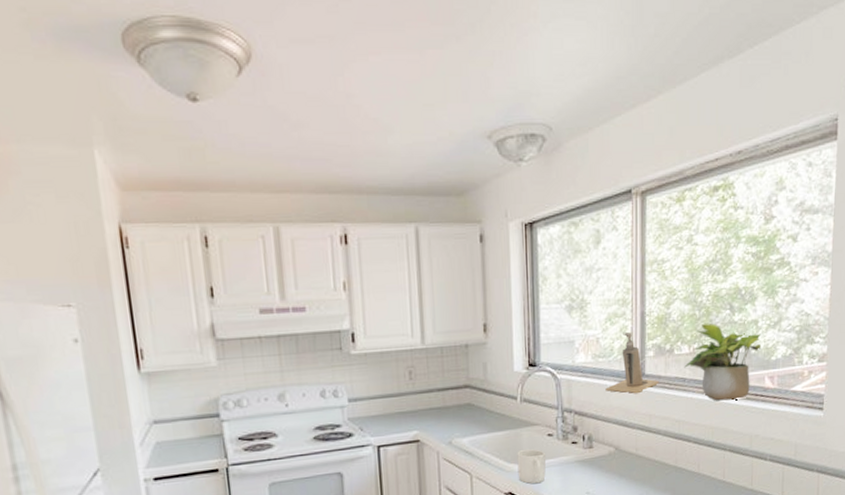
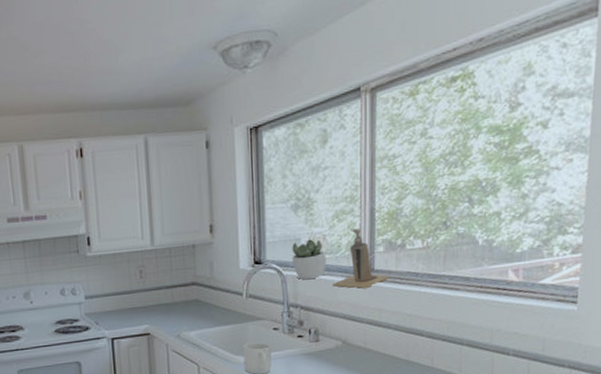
succulent plant: none [566,341,600,384] -> present [292,239,326,280]
potted plant: present [684,323,762,401] -> none [417,217,505,296]

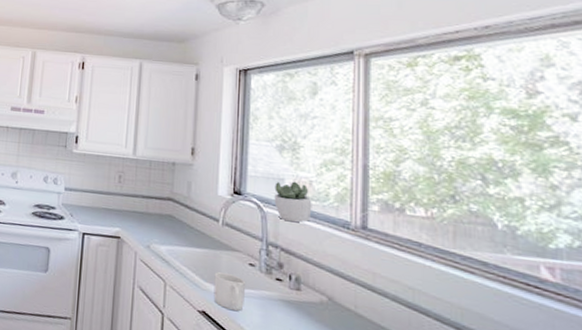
soap dispenser: present [332,229,389,289] -> none [318,181,386,247]

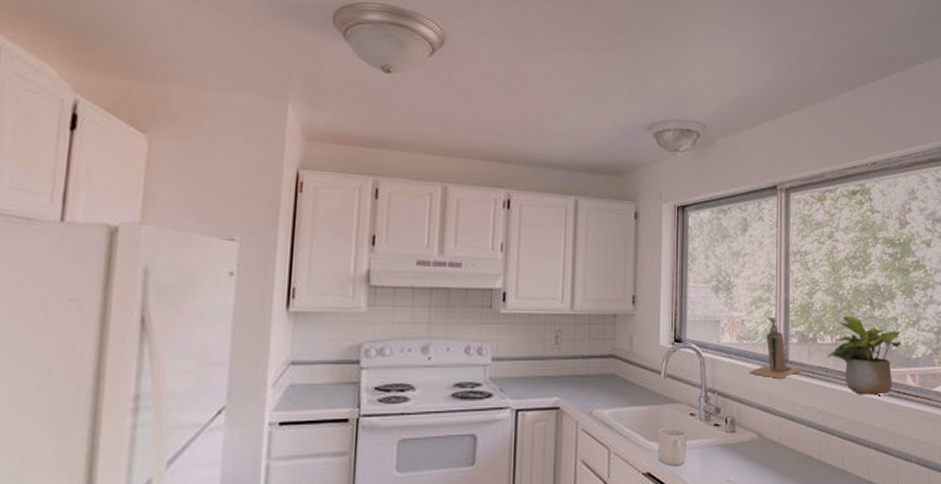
succulent plant: present [274,181,312,223] -> none [711,322,744,364]
soap dispenser: none [318,181,386,247] -> present [749,318,802,380]
potted plant: none [419,189,532,284] -> present [827,316,902,395]

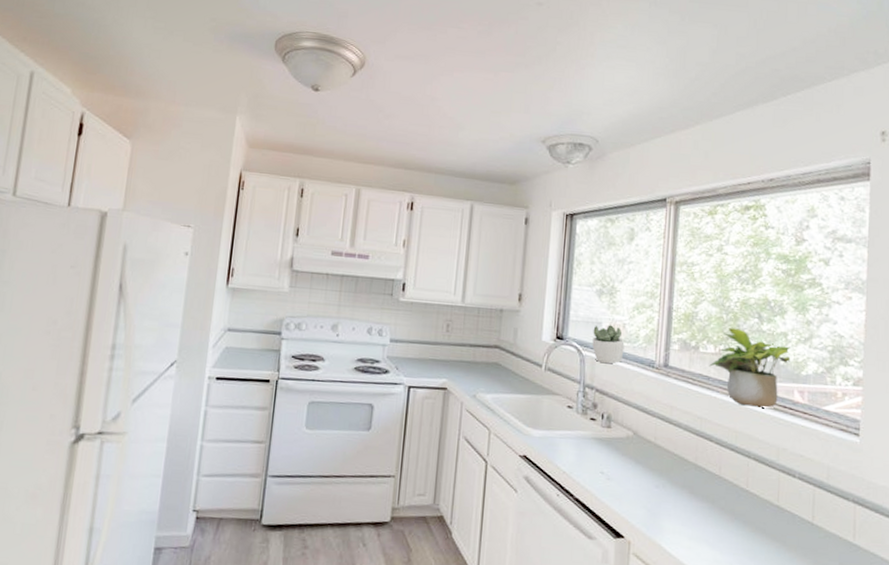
mug: present [657,427,688,466] -> none [534,415,564,453]
succulent plant: none [711,322,744,364] -> present [592,325,625,364]
soap dispenser: present [749,318,802,380] -> none [628,323,683,383]

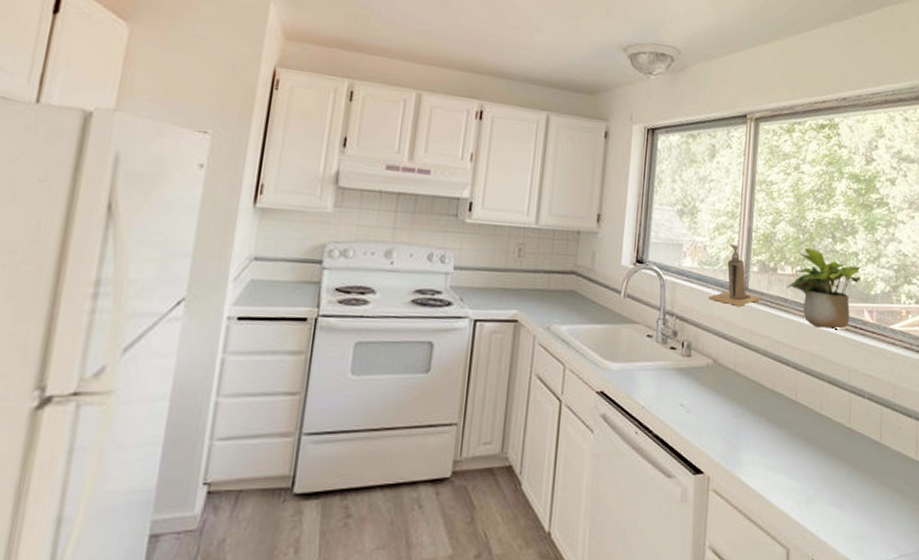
succulent plant: present [592,325,625,364] -> none [673,246,705,289]
soap dispenser: none [628,323,683,383] -> present [708,244,761,307]

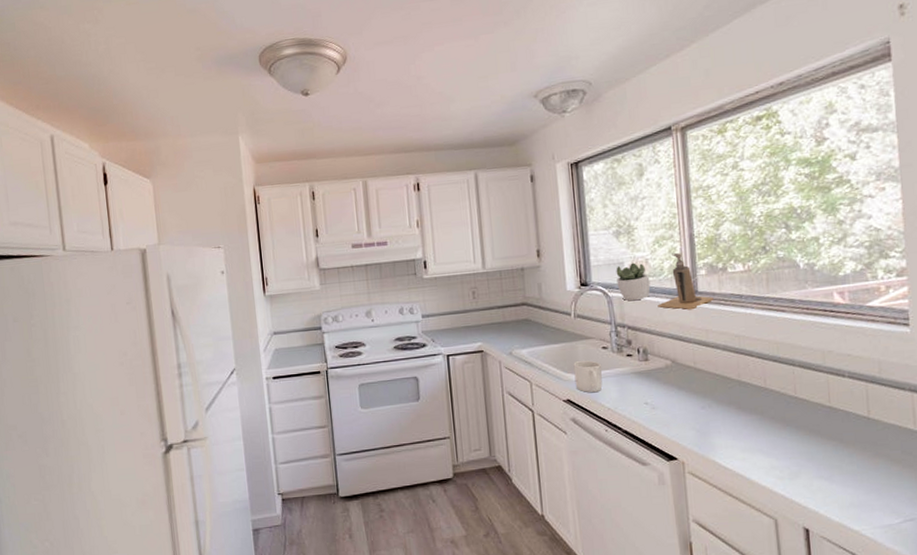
mug: none [612,346,644,387] -> present [573,360,603,393]
succulent plant: none [673,246,705,289] -> present [616,262,651,301]
potted plant: present [786,248,861,329] -> none [740,242,826,317]

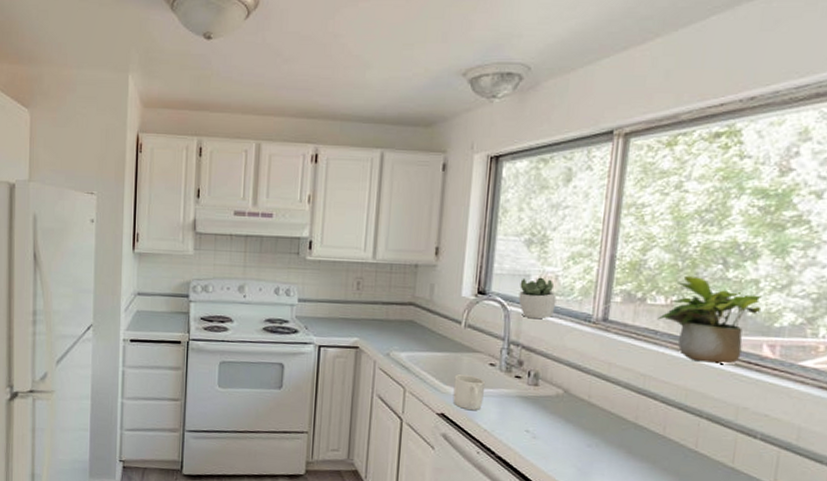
soap dispenser: present [658,253,714,310] -> none [559,274,625,339]
potted plant: none [740,242,826,317] -> present [657,276,762,364]

